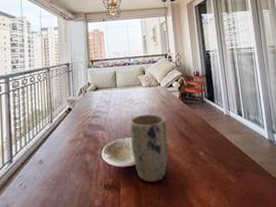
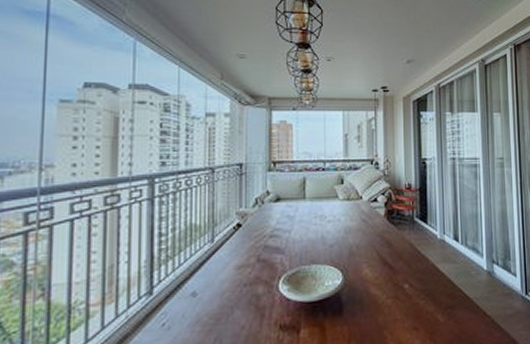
plant pot: present [130,114,169,183] -> none [319,235,366,322]

